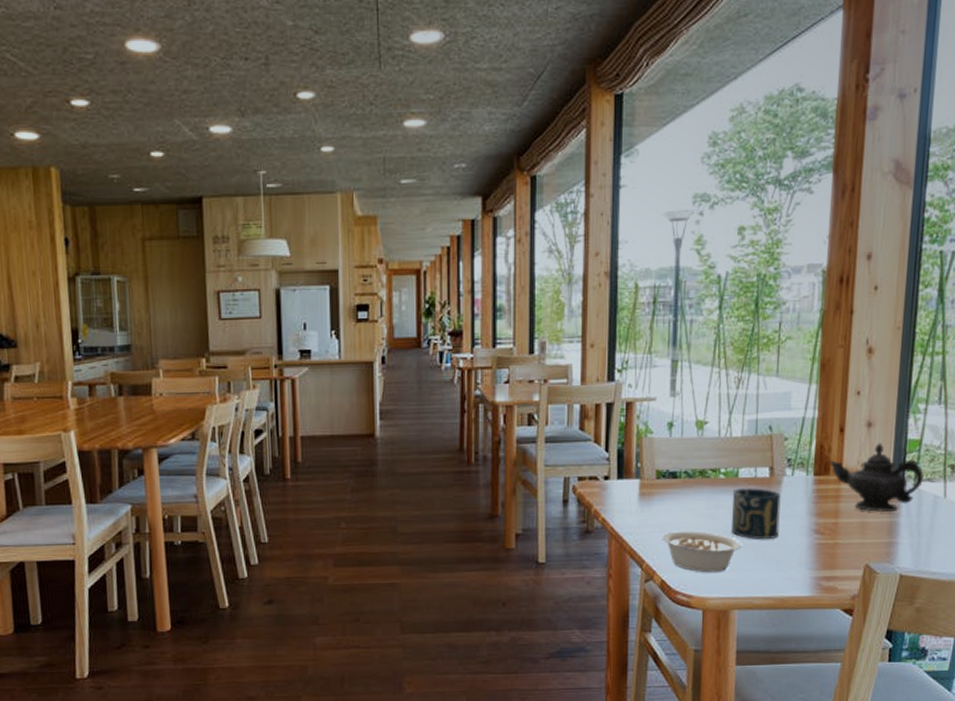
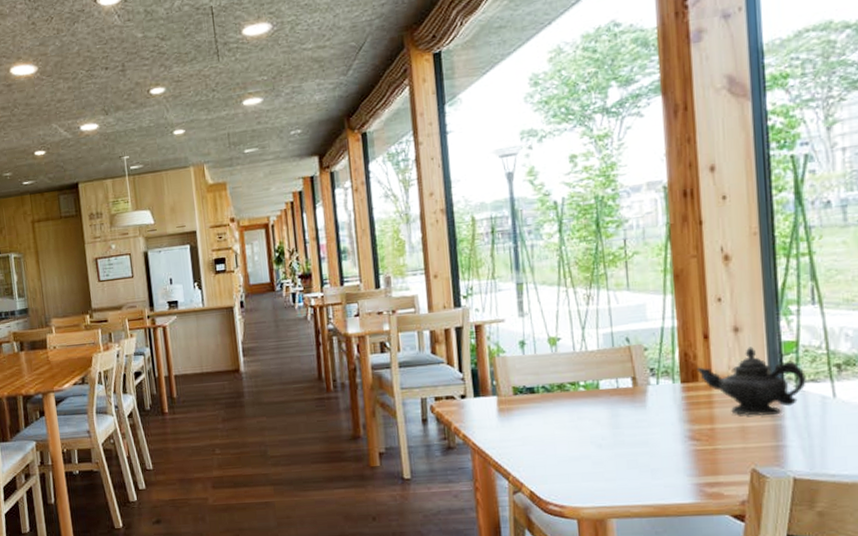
legume: present [661,531,742,573] -> none [525,443,612,483]
cup: present [732,488,781,539] -> none [596,398,650,448]

